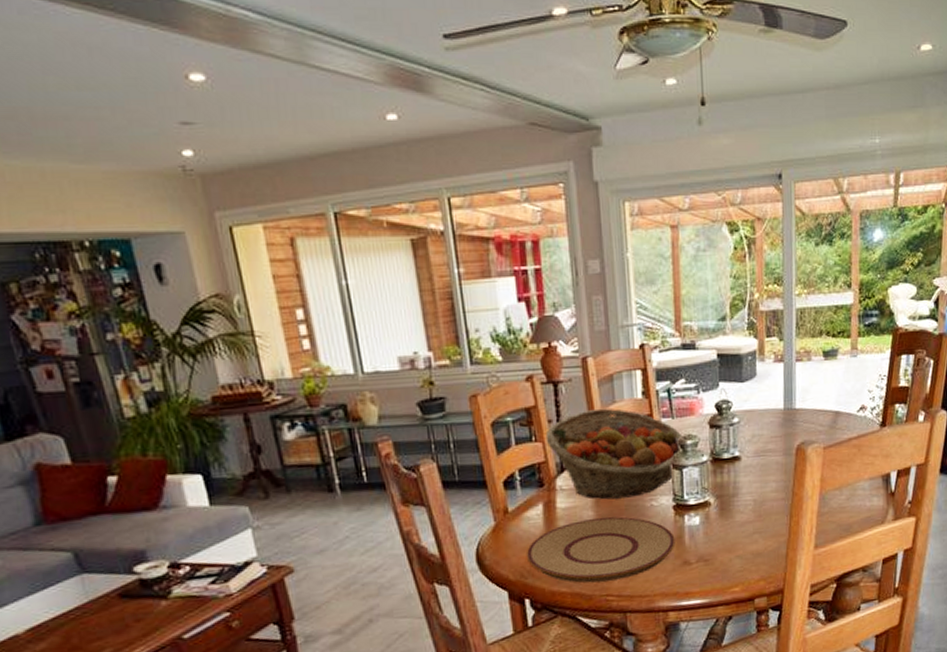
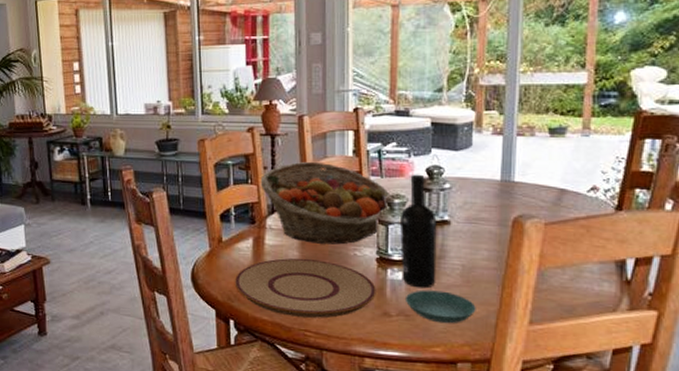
wine bottle: none [694,410,731,530] -> present [400,174,437,289]
saucer: none [703,529,769,563] -> present [404,290,476,324]

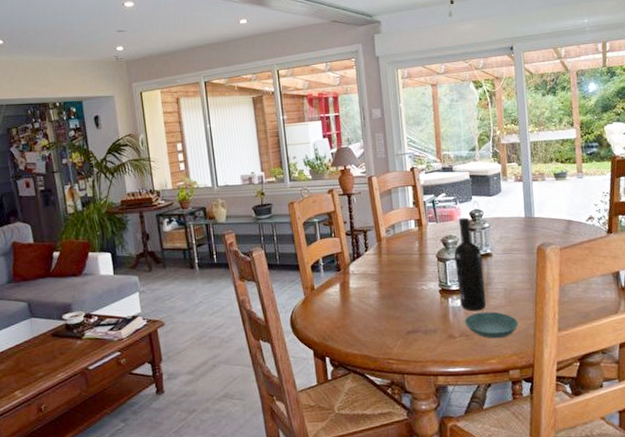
plate: present [234,258,376,318] -> none [327,296,442,348]
fruit basket: present [260,161,392,245] -> none [342,214,446,283]

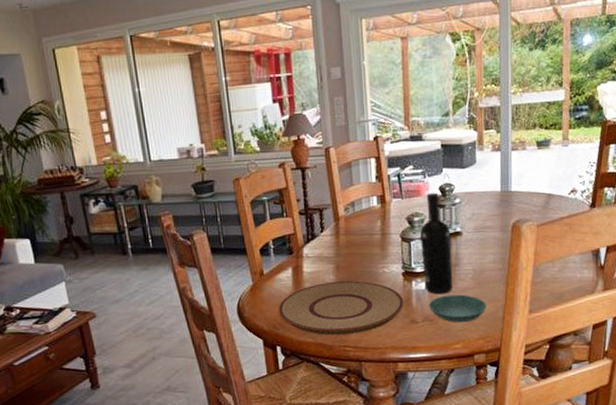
plate: none [327,296,442,348] -> present [278,280,404,336]

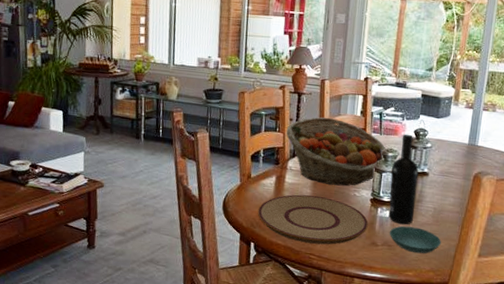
fruit basket: none [294,190,412,266] -> present [286,117,387,186]

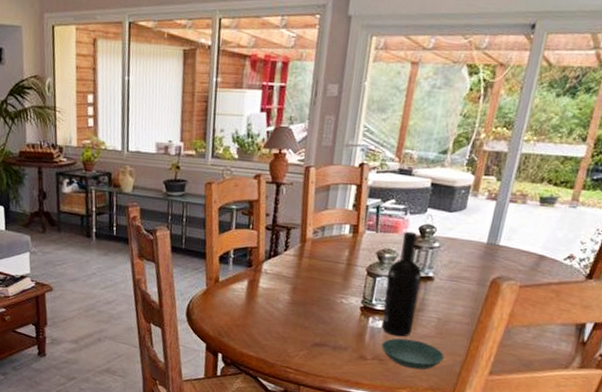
plate: present [257,194,368,245] -> none [226,301,357,358]
fruit basket: present [286,117,387,186] -> none [261,211,384,292]

